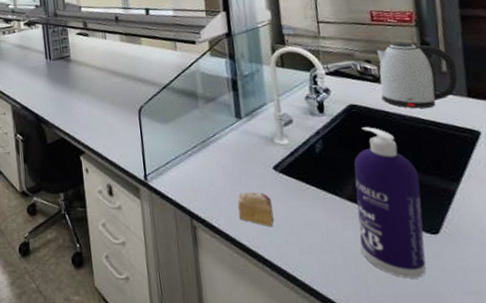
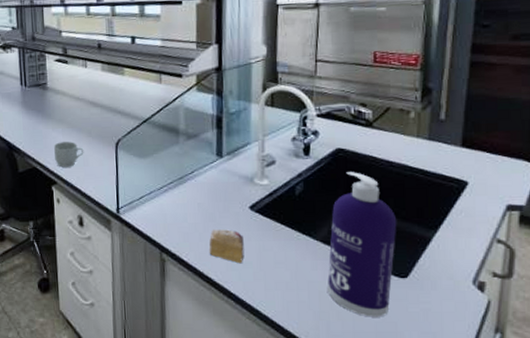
mug: none [80,111,109,137] -> present [54,142,84,167]
kettle: present [377,42,458,109] -> none [372,87,456,156]

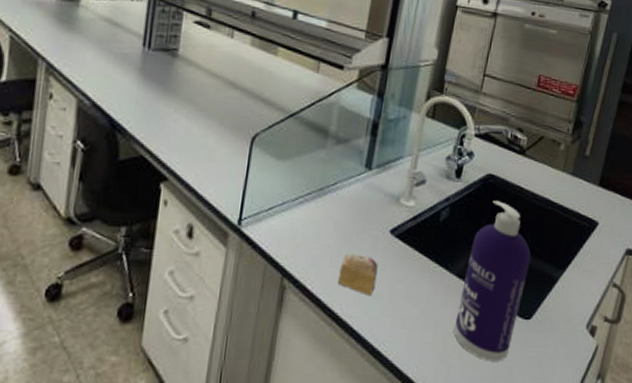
mug: present [54,142,84,167] -> none [171,127,211,161]

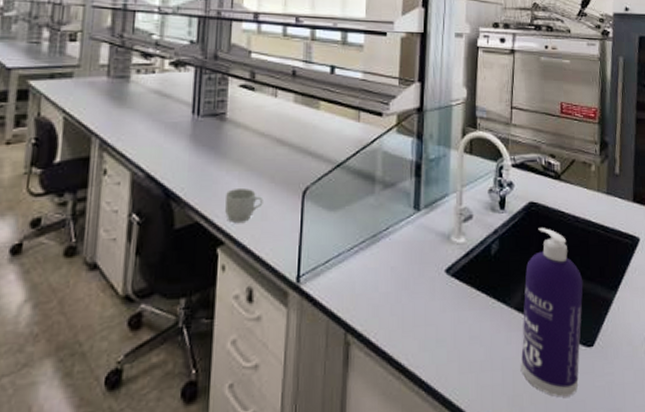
mug: none [171,127,211,161] -> present [225,189,263,223]
cake slice: present [337,254,378,296] -> none [400,299,438,342]

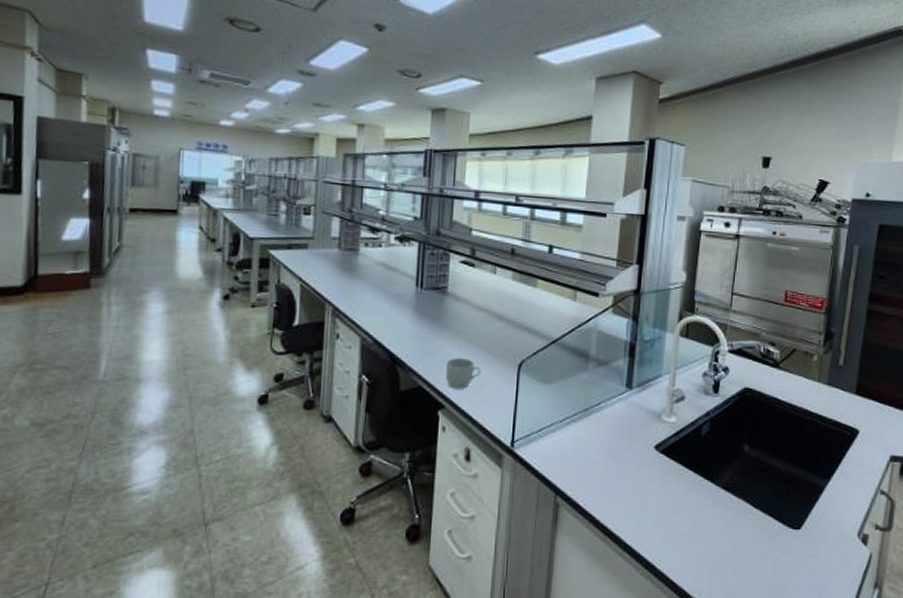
spray bottle: present [521,228,583,398] -> none [725,413,795,573]

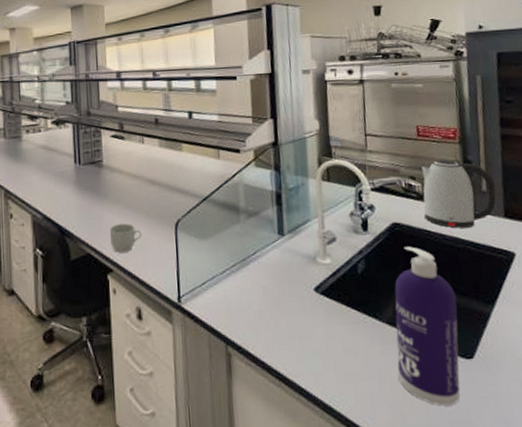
spray bottle: none [725,413,795,573] -> present [394,247,460,406]
kettle: none [777,329,853,400] -> present [422,159,497,228]

